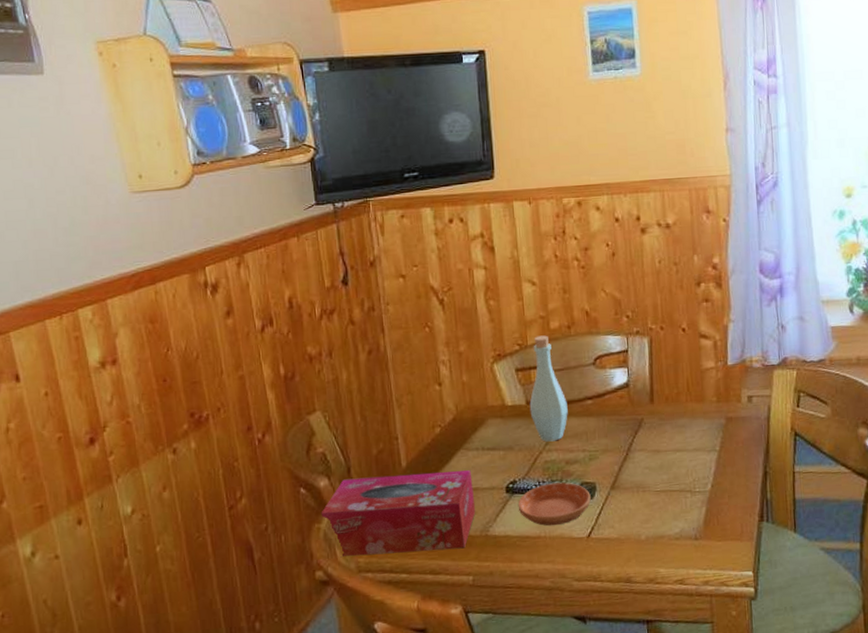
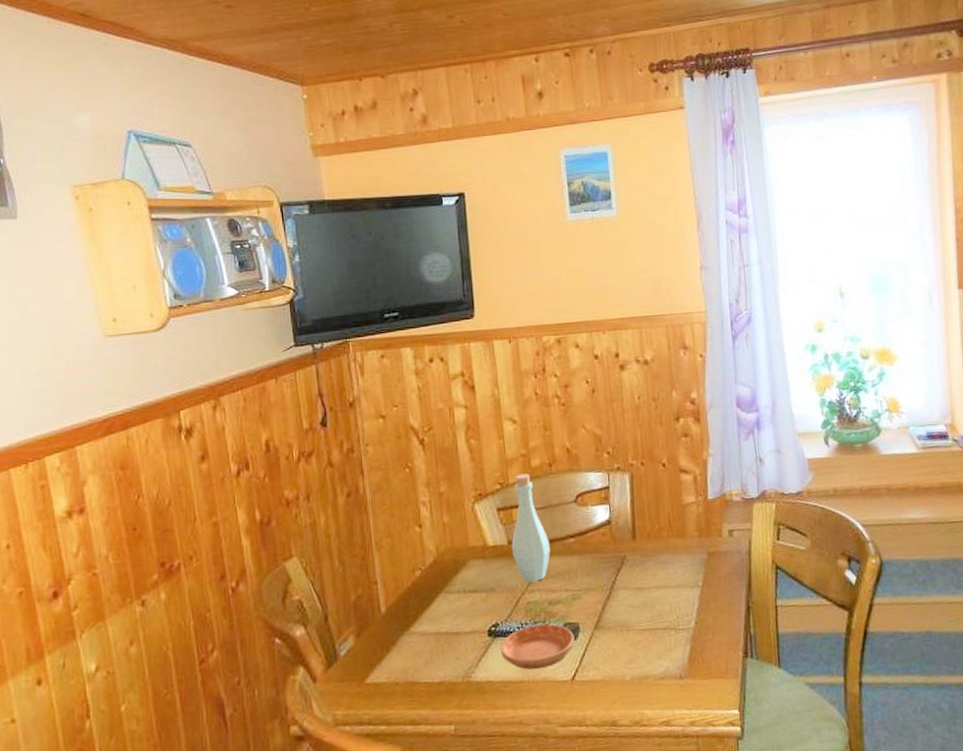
tissue box: present [321,470,476,556] -> none [296,614,458,709]

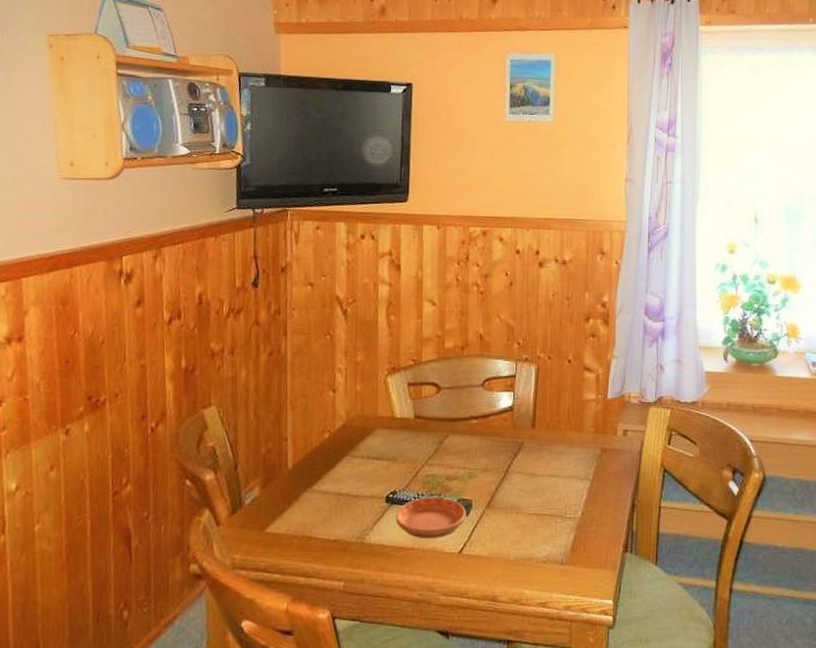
bottle: present [511,473,550,583] -> none [417,353,454,456]

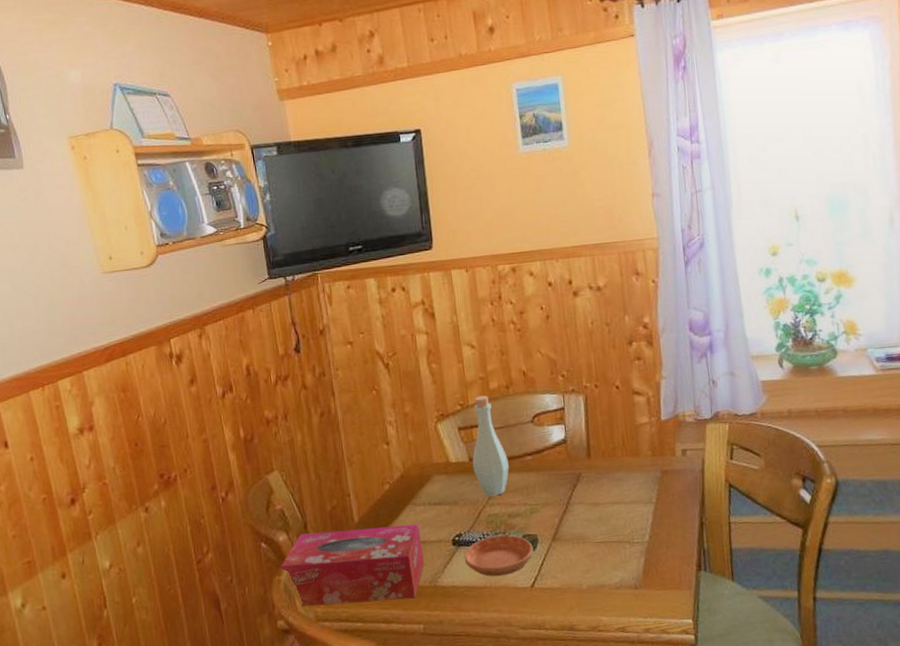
tissue box: none [203,475,355,554] -> present [281,524,425,606]
bottle: none [417,353,454,456] -> present [472,395,509,497]

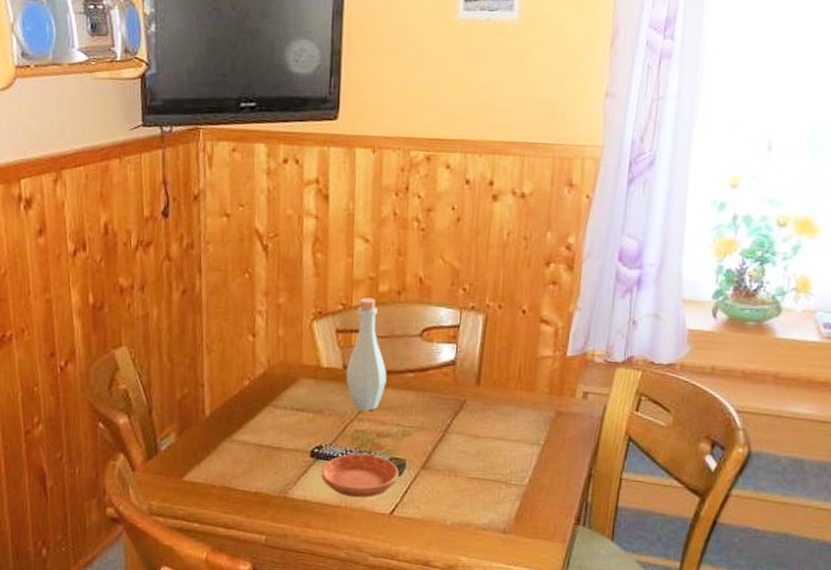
tissue box: present [281,524,425,606] -> none [117,419,277,507]

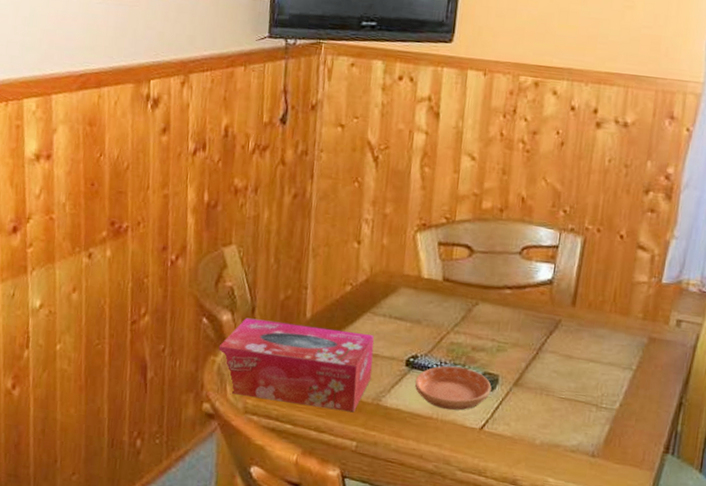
tissue box: none [117,419,277,507] -> present [218,317,374,413]
bottle: present [346,297,387,411] -> none [445,213,485,324]

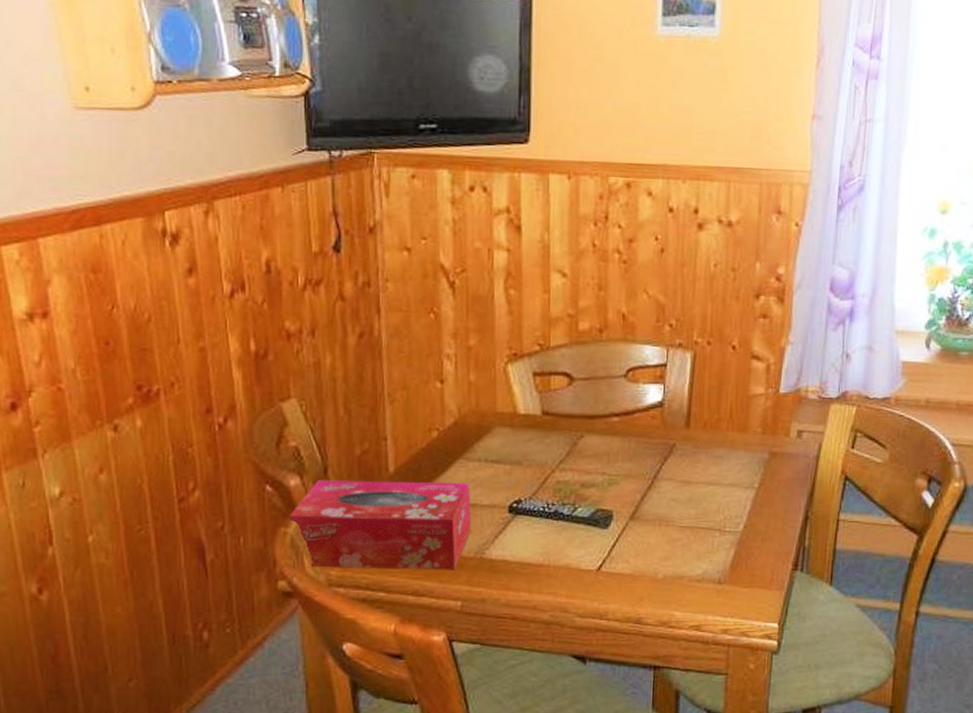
saucer: present [414,365,492,411] -> none [520,507,606,555]

